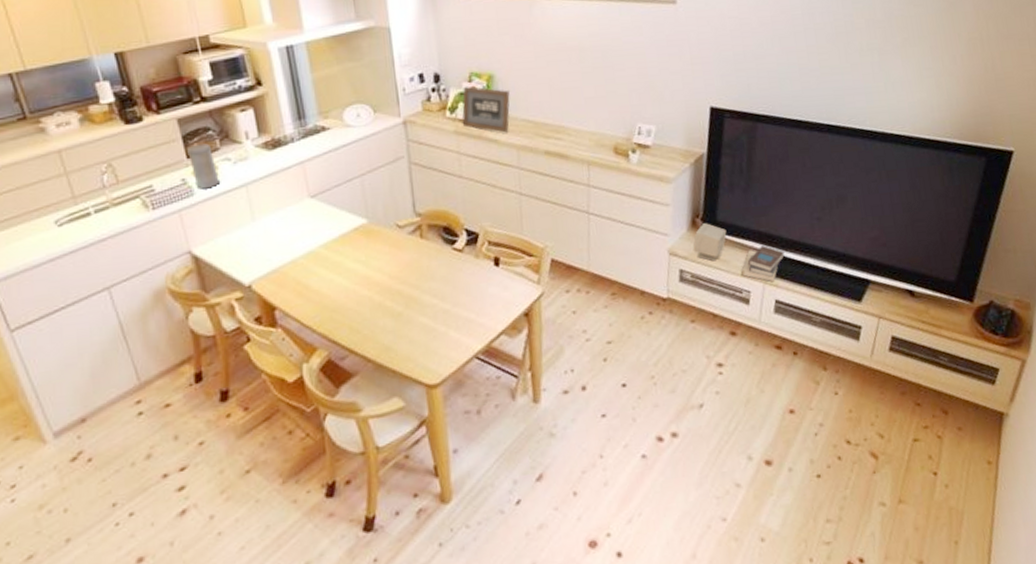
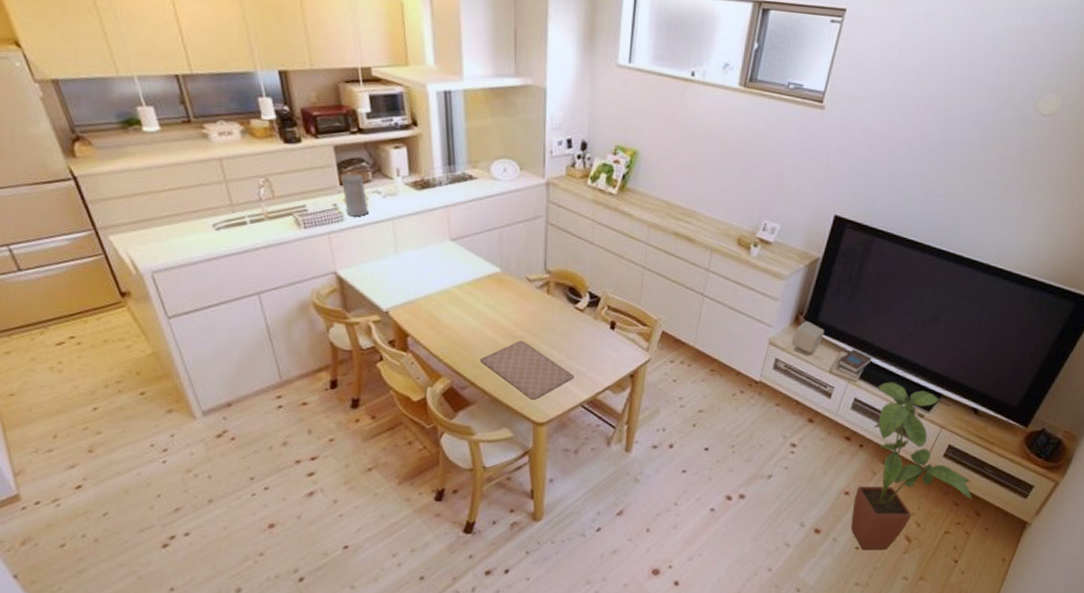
placemat: none [358,294,464,360] -> present [481,340,574,400]
picture frame: present [462,86,510,133] -> none [602,158,650,209]
house plant: none [798,275,935,478] -> present [850,382,973,551]

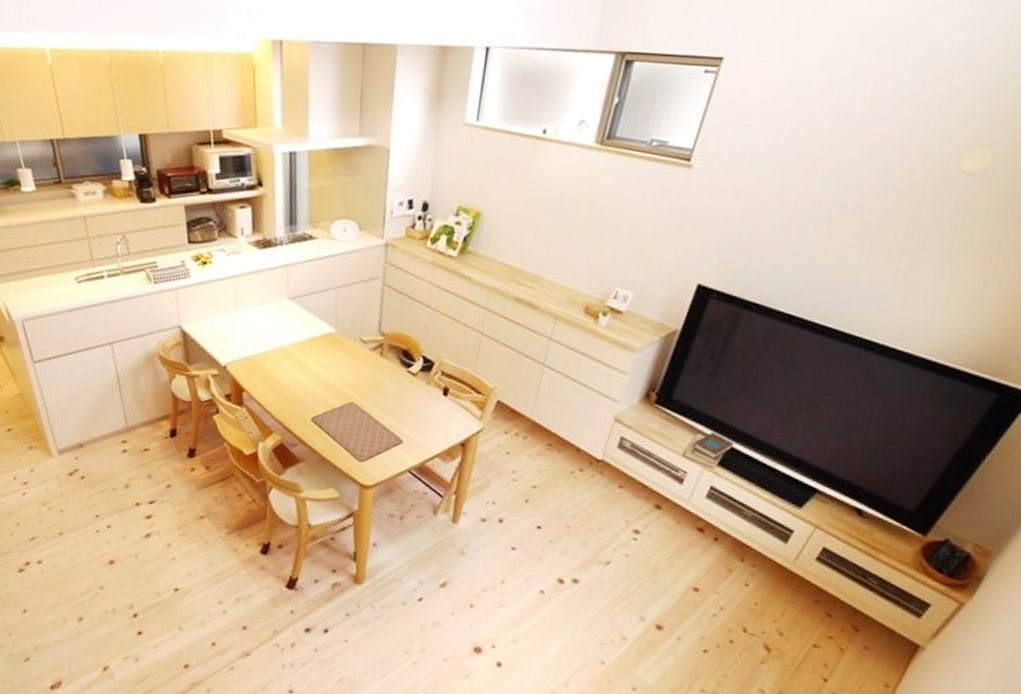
canister: present [341,173,368,218] -> none [189,231,213,275]
speaker: present [791,320,825,356] -> none [639,397,680,437]
house plant: present [850,382,973,551] -> none [698,471,851,658]

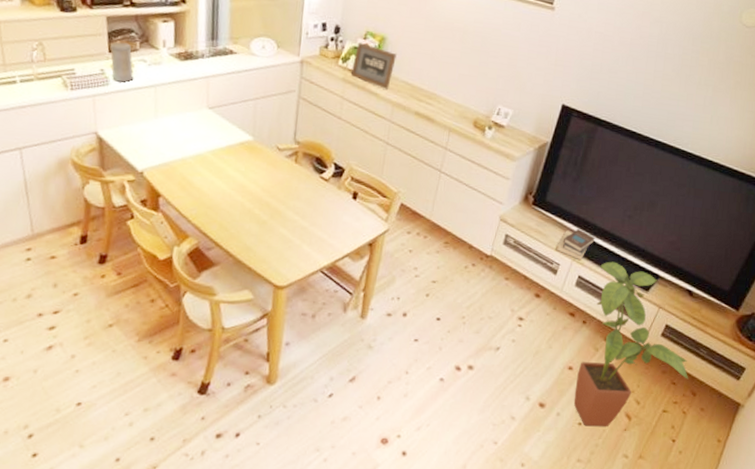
canister: none [189,231,213,275] -> present [110,42,133,83]
placemat: present [311,401,403,462] -> none [227,205,316,264]
picture frame: none [441,219,493,273] -> present [351,41,397,89]
house plant: none [698,471,851,658] -> present [574,261,689,427]

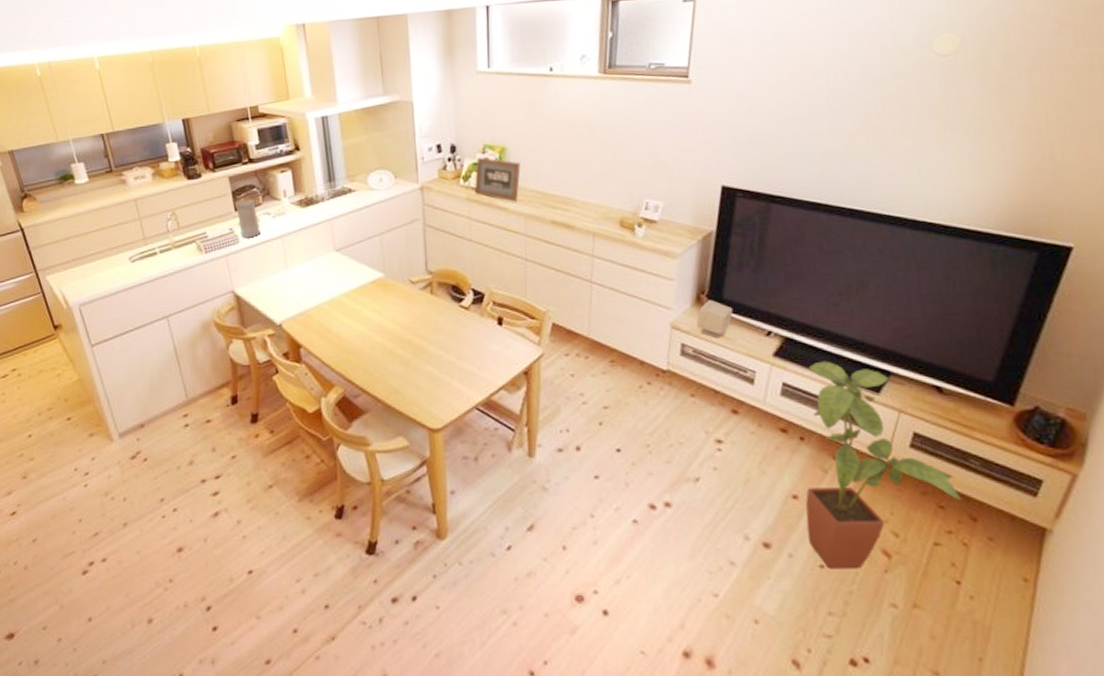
speaker: none [520,199,552,234] -> present [696,299,733,339]
books: present [556,229,595,261] -> none [747,327,795,365]

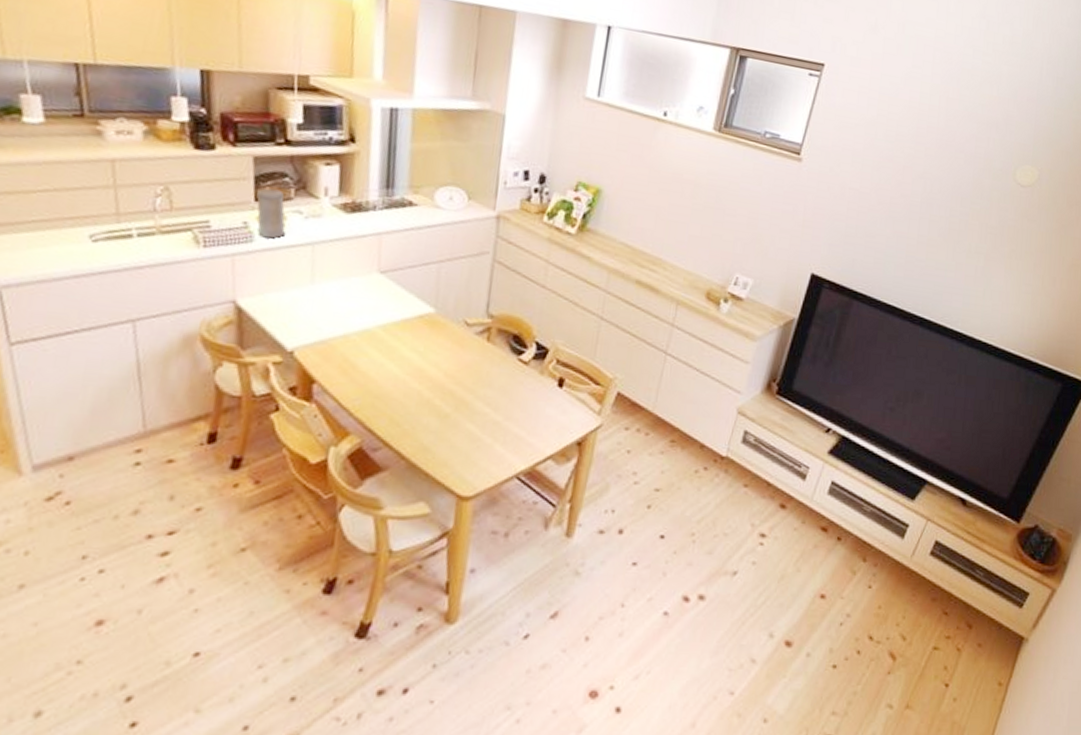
picture frame: present [475,157,521,202] -> none [559,194,614,252]
speaker: present [696,299,733,339] -> none [762,388,800,430]
house plant: present [805,361,962,569] -> none [827,463,963,670]

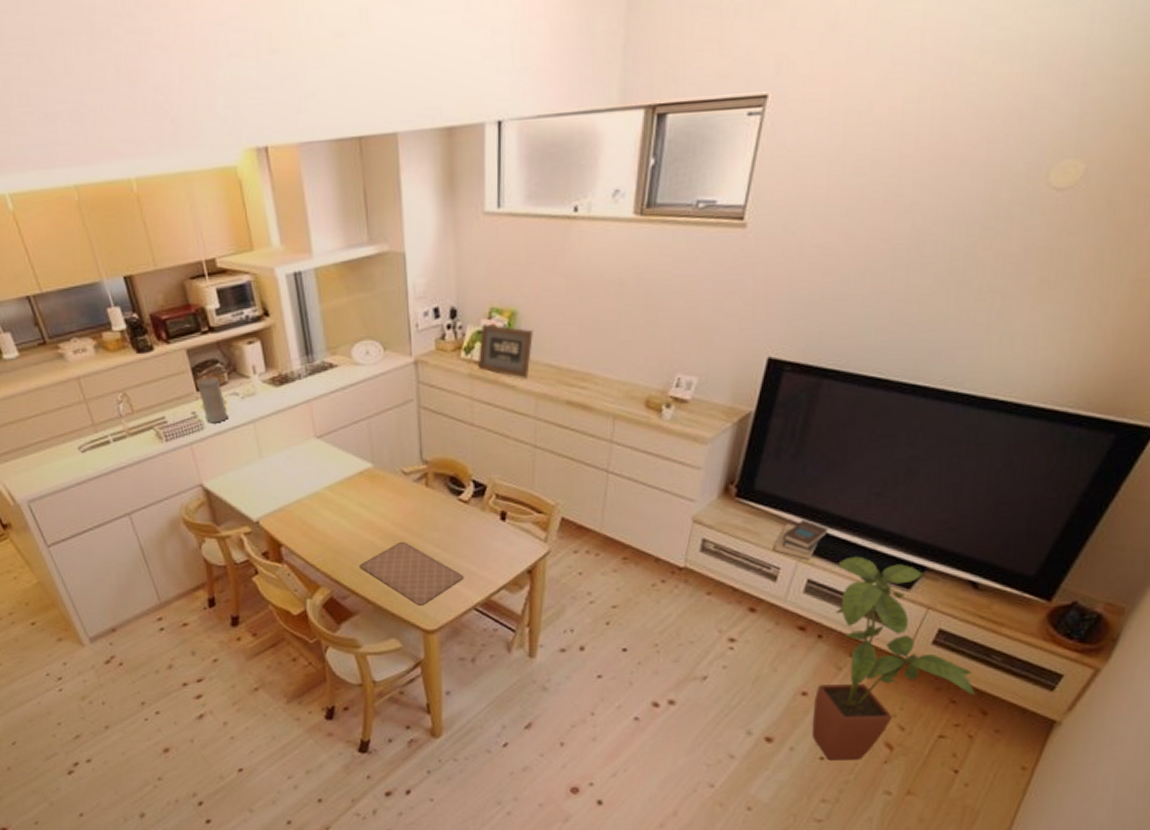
placemat: none [400,394,511,468] -> present [360,541,464,606]
picture frame: none [559,194,614,252] -> present [479,323,533,379]
books: none [805,424,851,463] -> present [773,520,828,560]
house plant: none [827,463,963,670] -> present [811,556,976,761]

